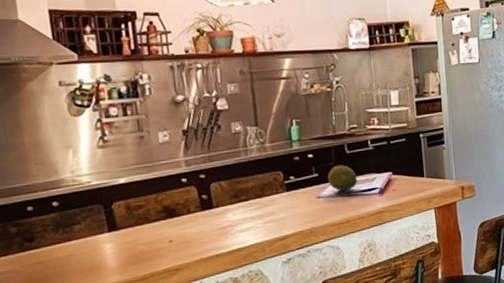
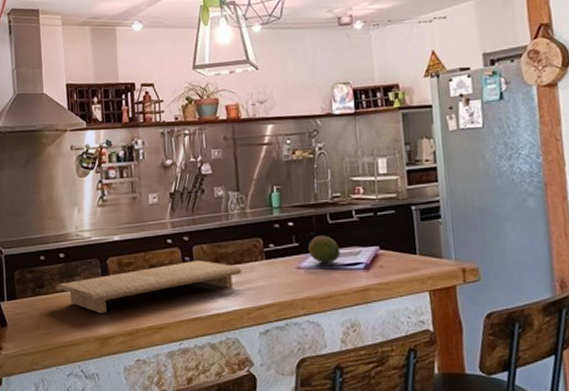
cutting board: none [50,197,263,262] -> present [56,260,242,313]

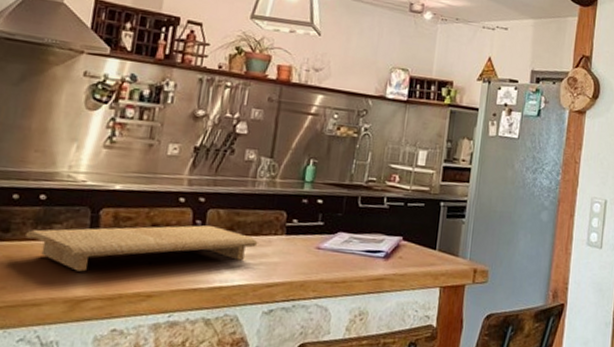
fruit: present [308,235,341,264] -> none [332,217,365,248]

